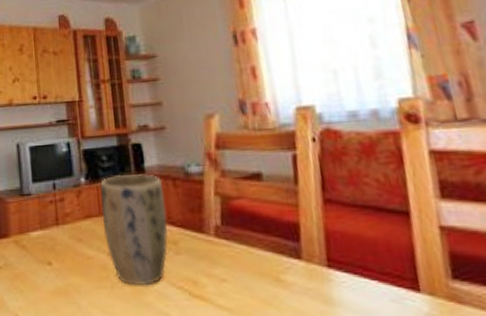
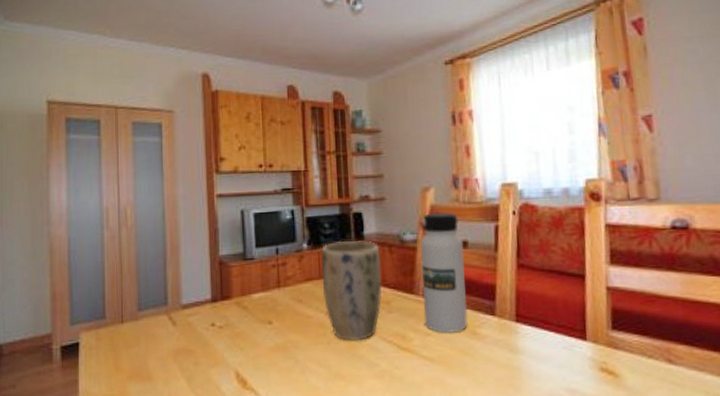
water bottle: none [207,140,270,279] -> present [421,211,468,333]

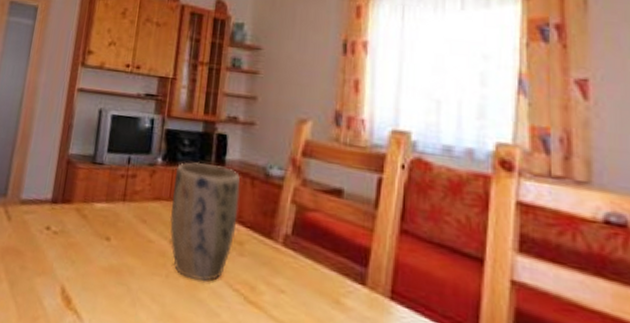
water bottle: present [421,211,468,333] -> none [279,149,338,297]

